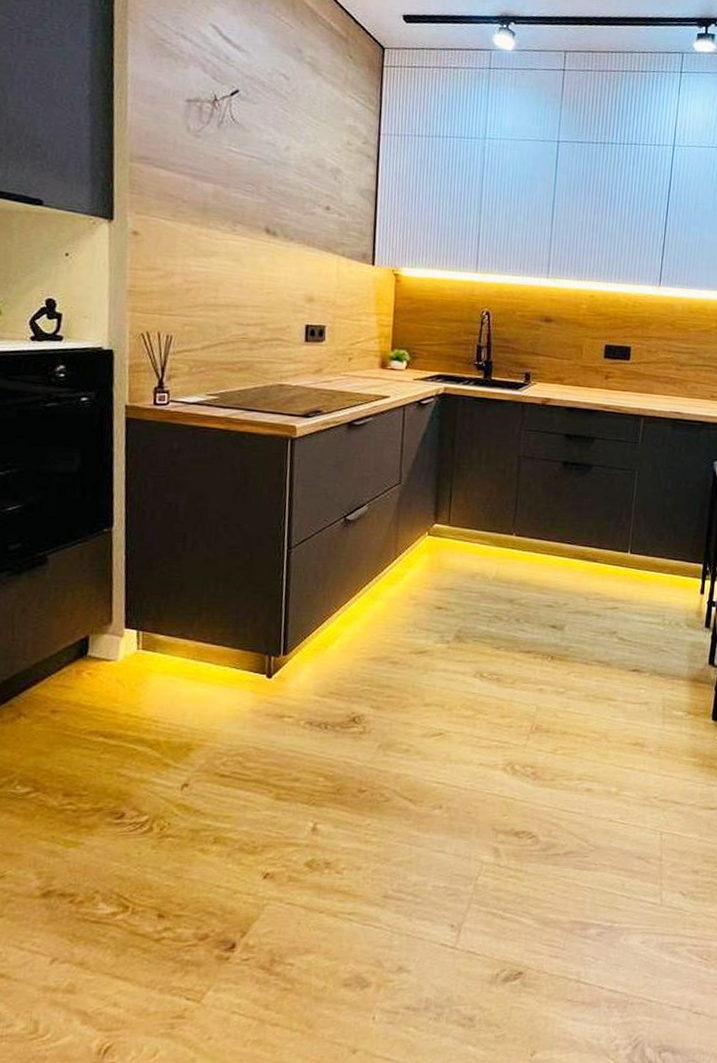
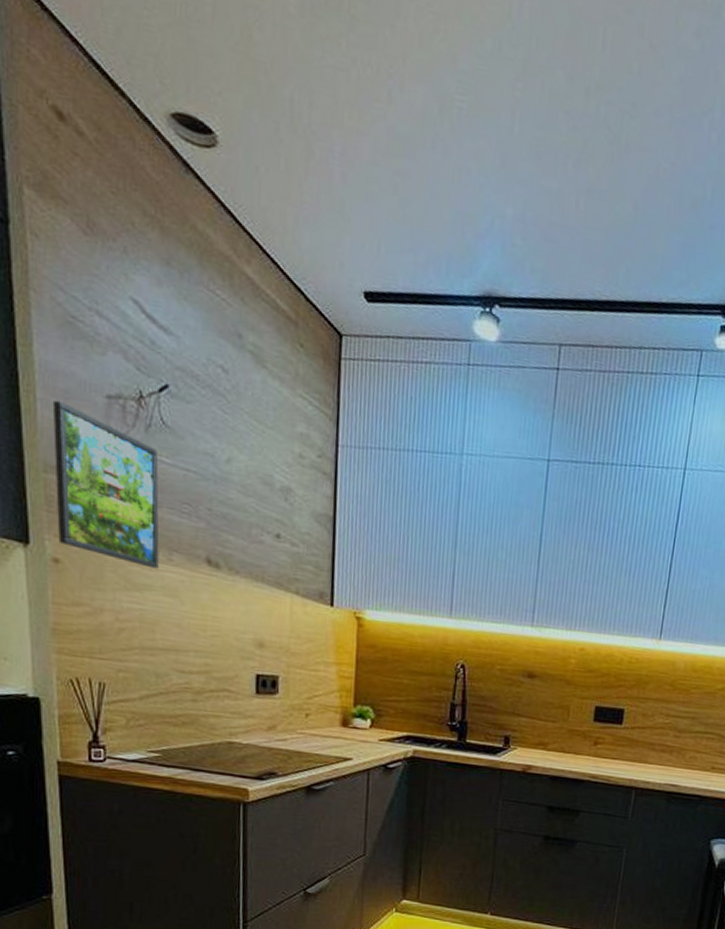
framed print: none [138,104,228,238] -> present [52,400,159,569]

